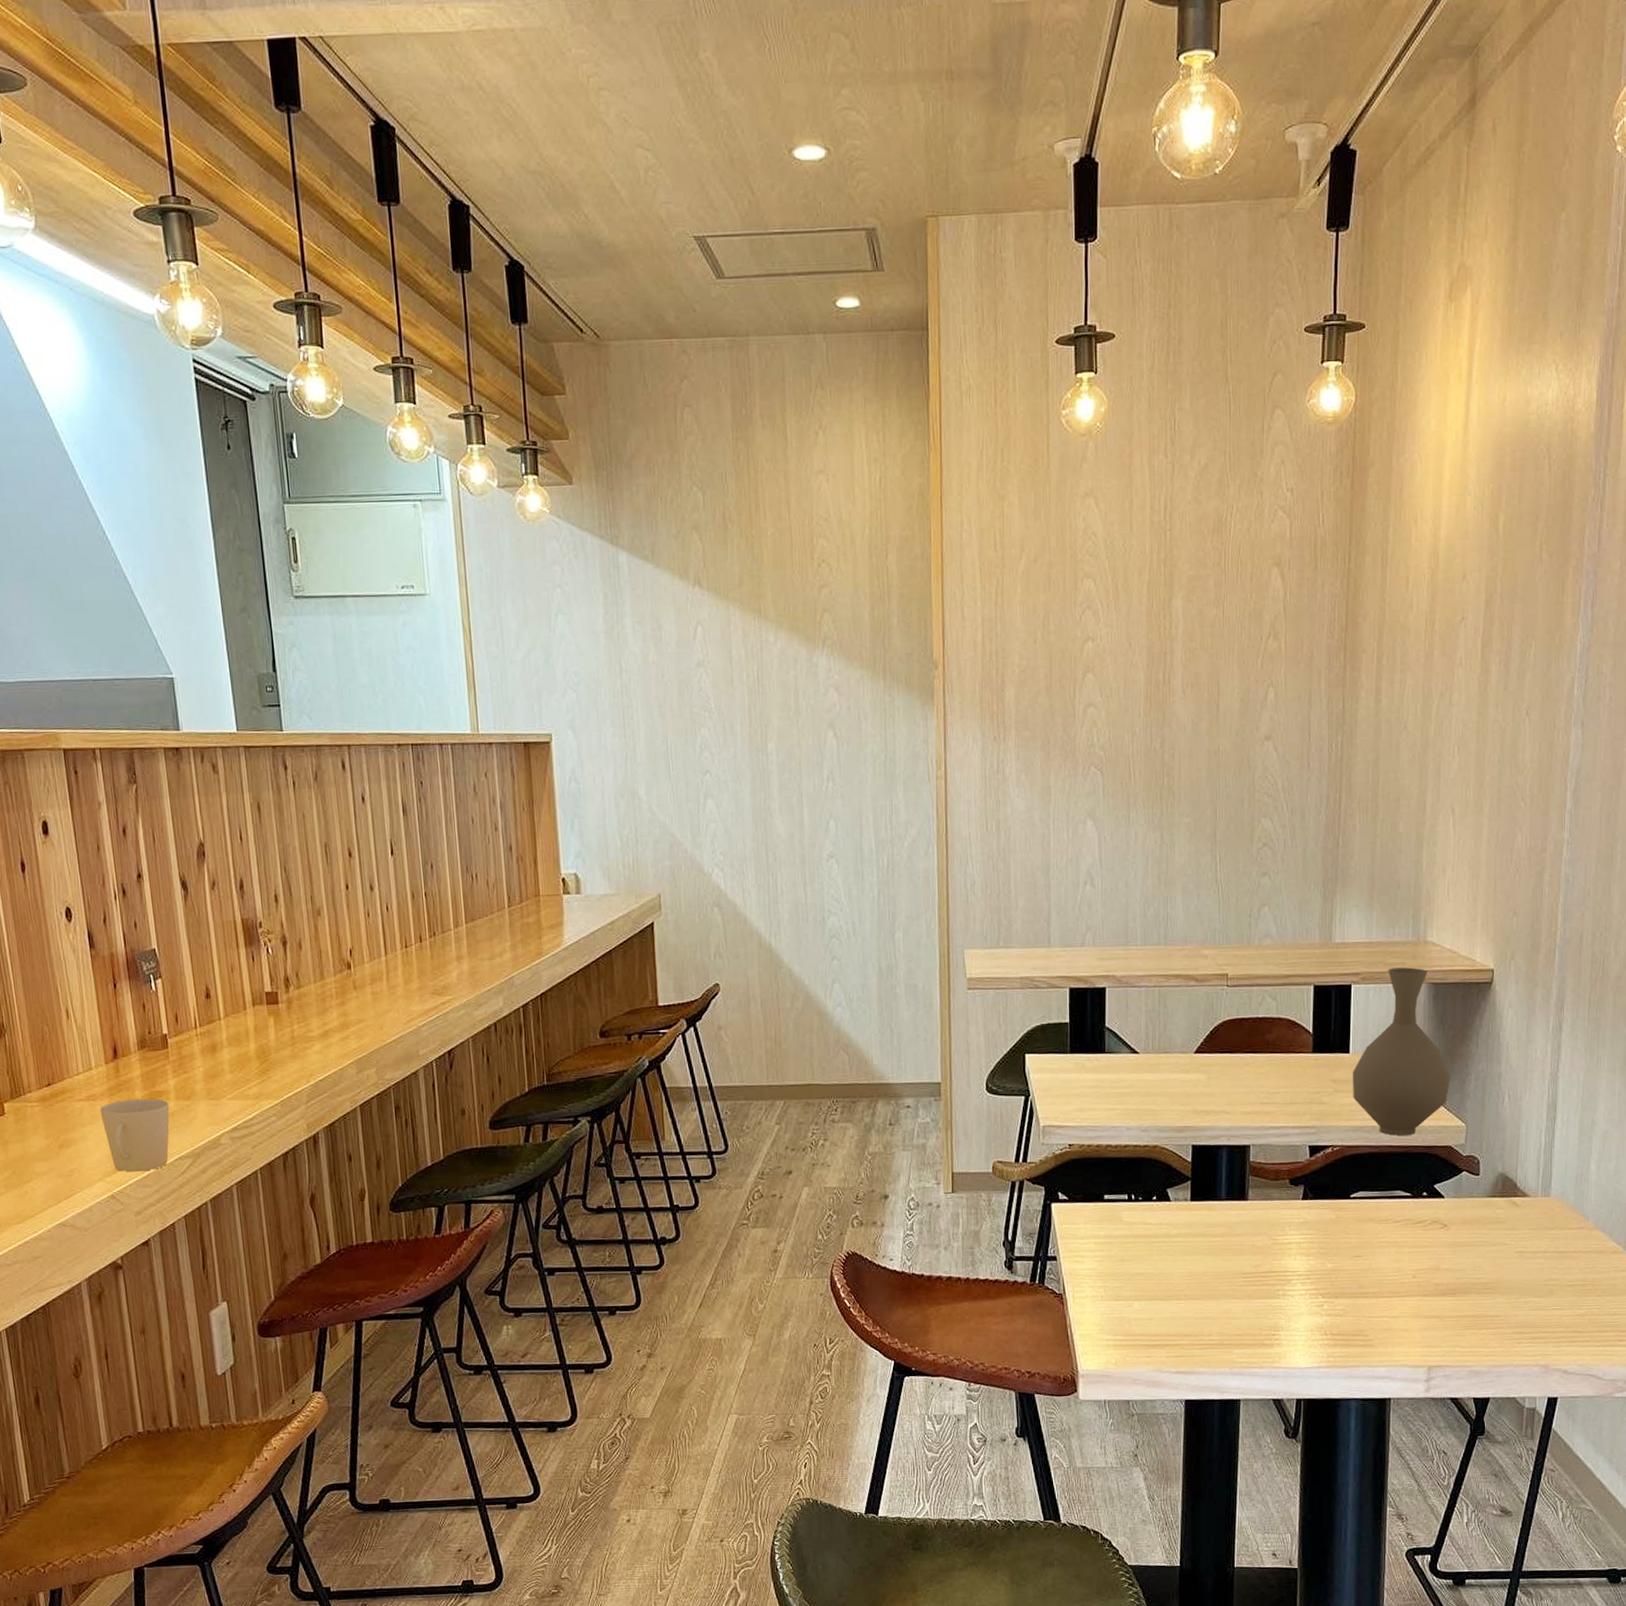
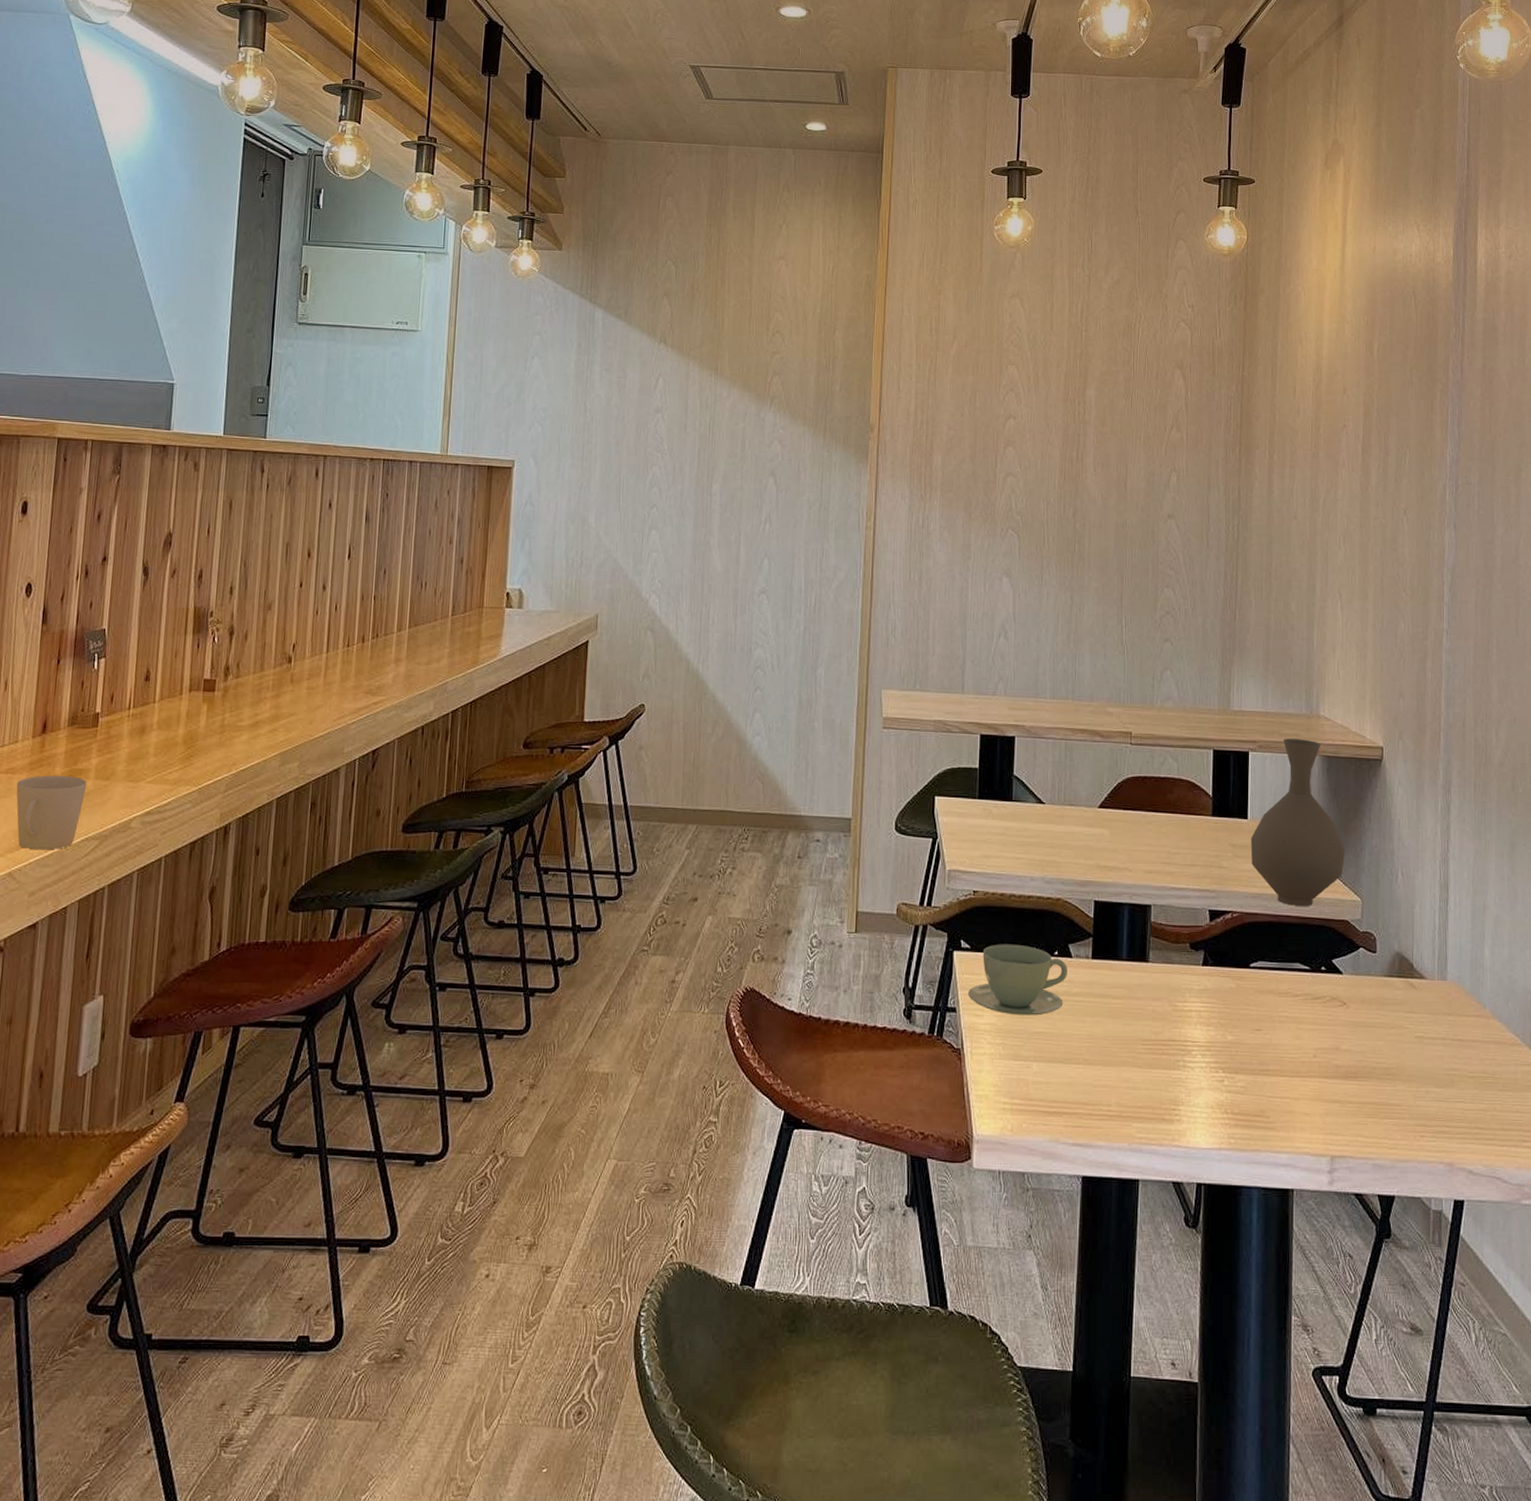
teacup: none [1067,1192,1166,1259] -> present [967,944,1067,1016]

